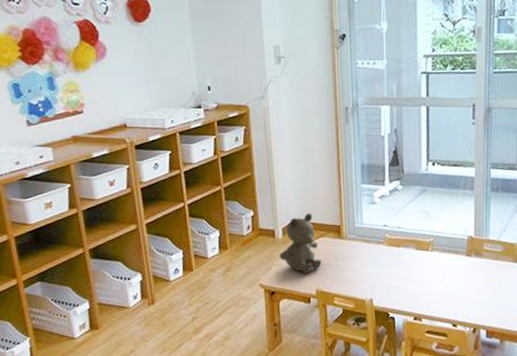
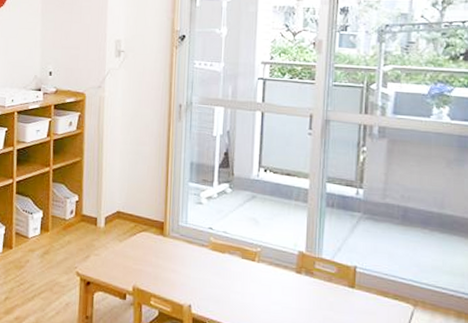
teddy bear: present [279,213,322,274] -> none [99,205,142,268]

